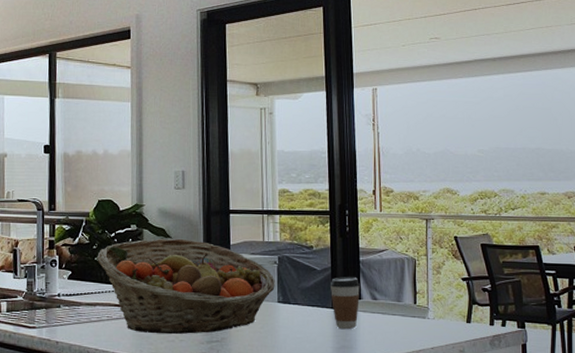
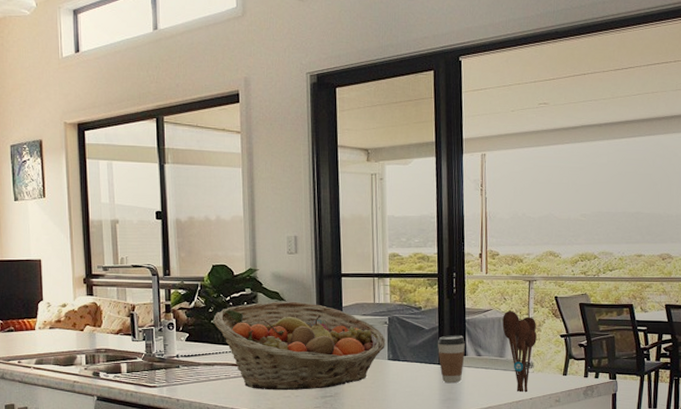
utensil holder: none [399,251,436,341] -> present [502,310,537,393]

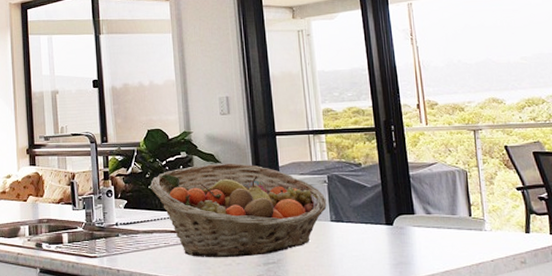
coffee cup: present [437,335,465,383] -> none [381,192,413,245]
utensil holder: present [502,310,537,393] -> none [449,163,492,254]

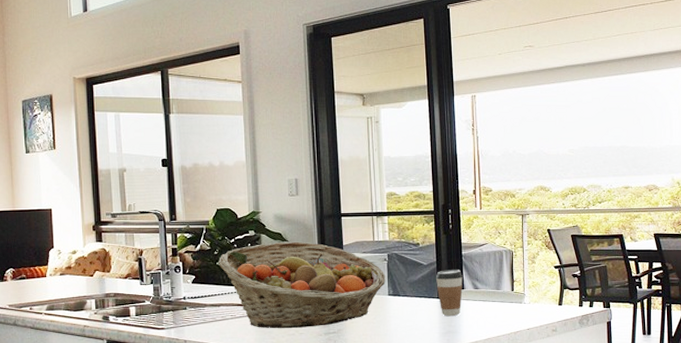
coffee cup: none [381,192,413,245] -> present [435,270,463,316]

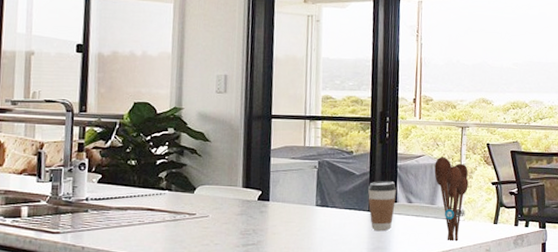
fruit basket: present [219,241,386,329] -> none [130,142,314,238]
utensil holder: none [498,244,532,324] -> present [434,156,469,242]

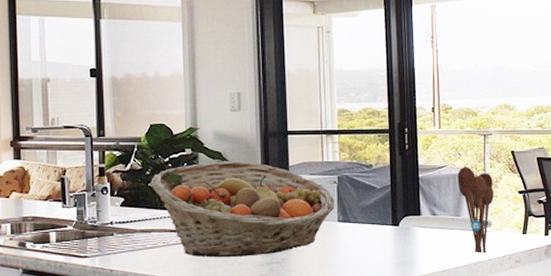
fruit basket: none [130,142,314,238] -> present [151,161,335,258]
coffee cup: present [367,181,396,231] -> none [389,194,419,245]

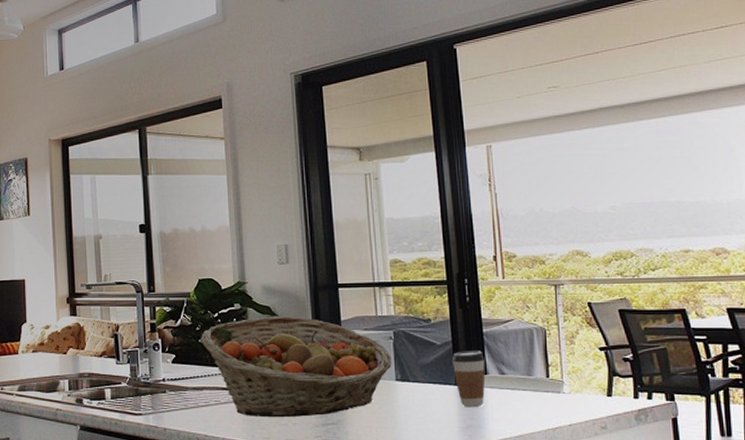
coffee cup: none [389,194,419,245] -> present [451,351,486,407]
utensil holder: present [457,166,494,254] -> none [527,320,571,418]

